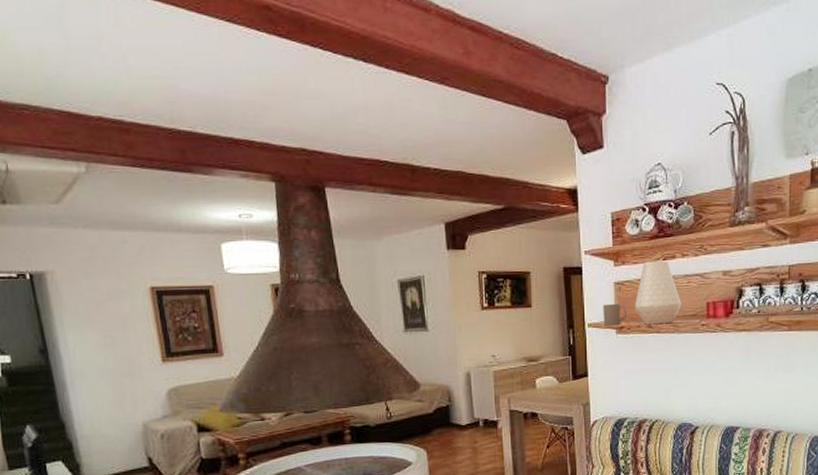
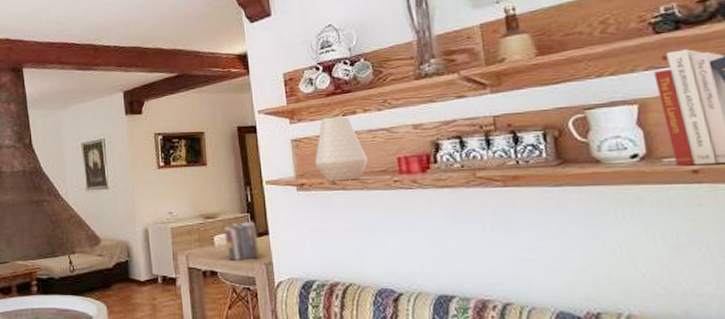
books: none [544,364,579,403] -> present [222,221,260,262]
cup: present [603,303,626,326] -> none [280,160,307,183]

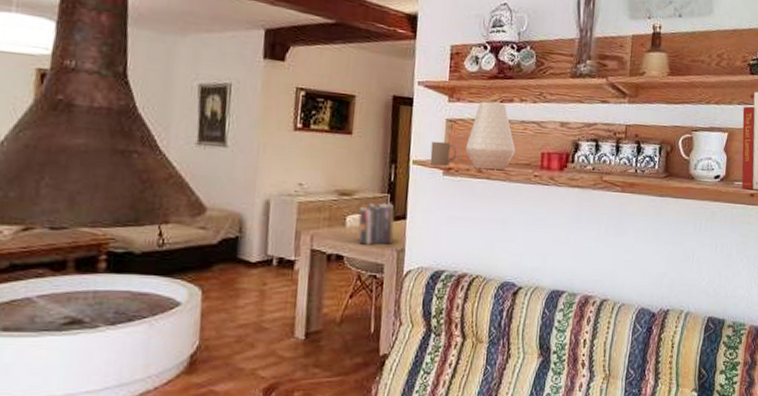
cup: none [280,160,307,183] -> present [430,141,456,167]

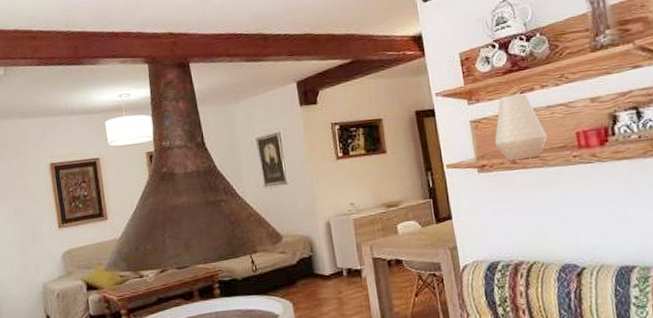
books: present [357,203,395,246] -> none [405,207,445,249]
cup: present [430,141,456,167] -> none [460,141,487,166]

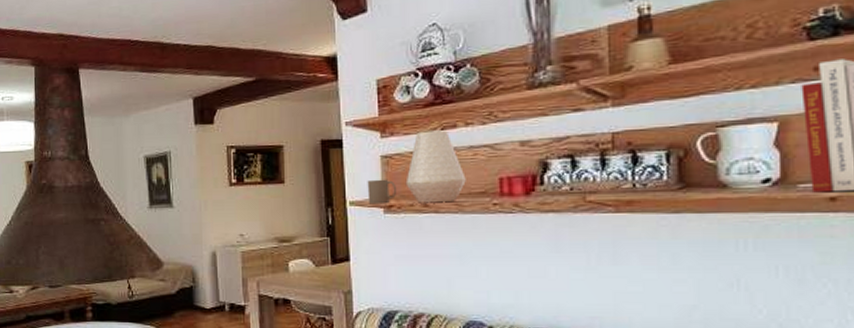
cup: none [460,141,487,166] -> present [367,179,396,205]

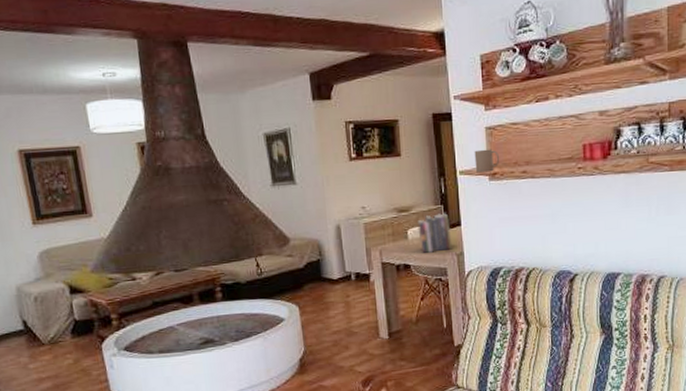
books: none [298,246,339,290] -> present [416,213,452,254]
vase: present [405,130,466,203] -> none [507,102,556,170]

